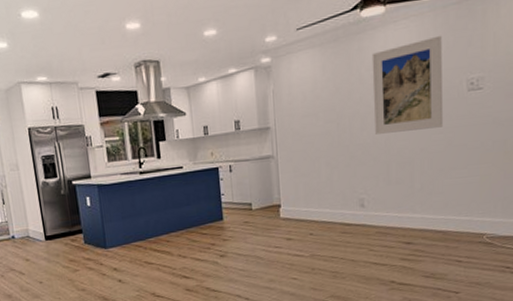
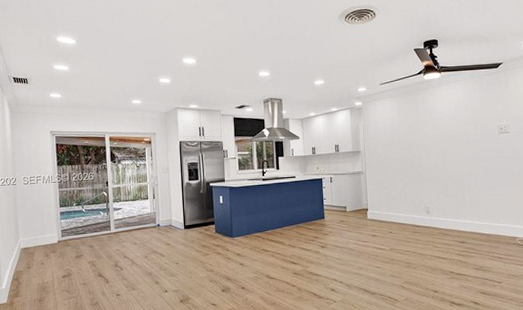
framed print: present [371,35,444,134] -> none [432,95,484,160]

